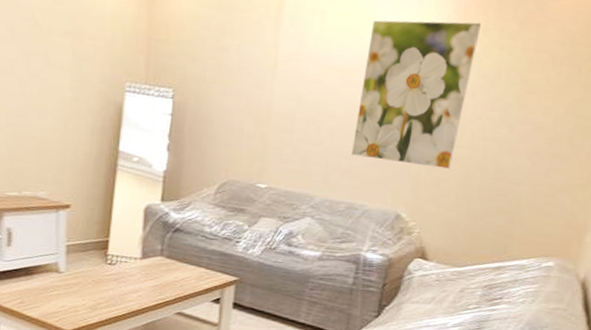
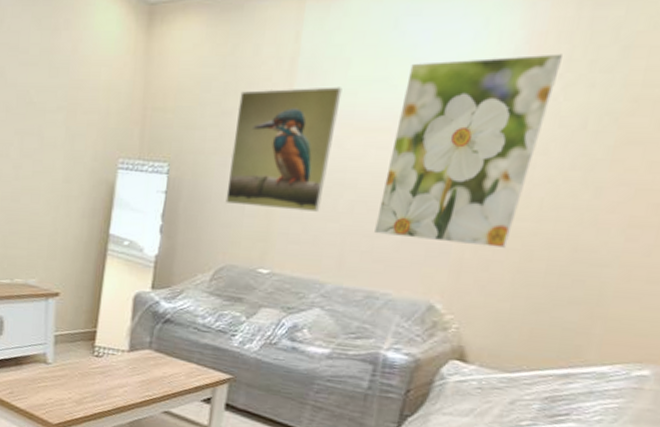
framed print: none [226,31,320,136] -> present [225,87,342,212]

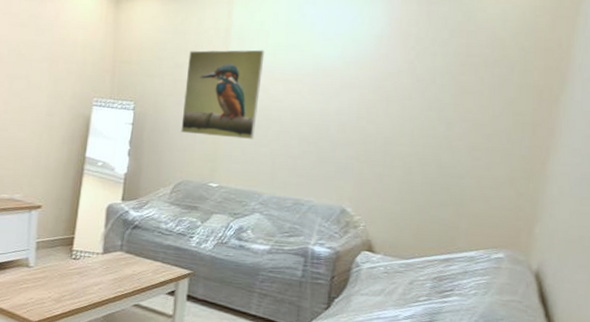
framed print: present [374,53,562,248] -> none [296,33,413,165]

